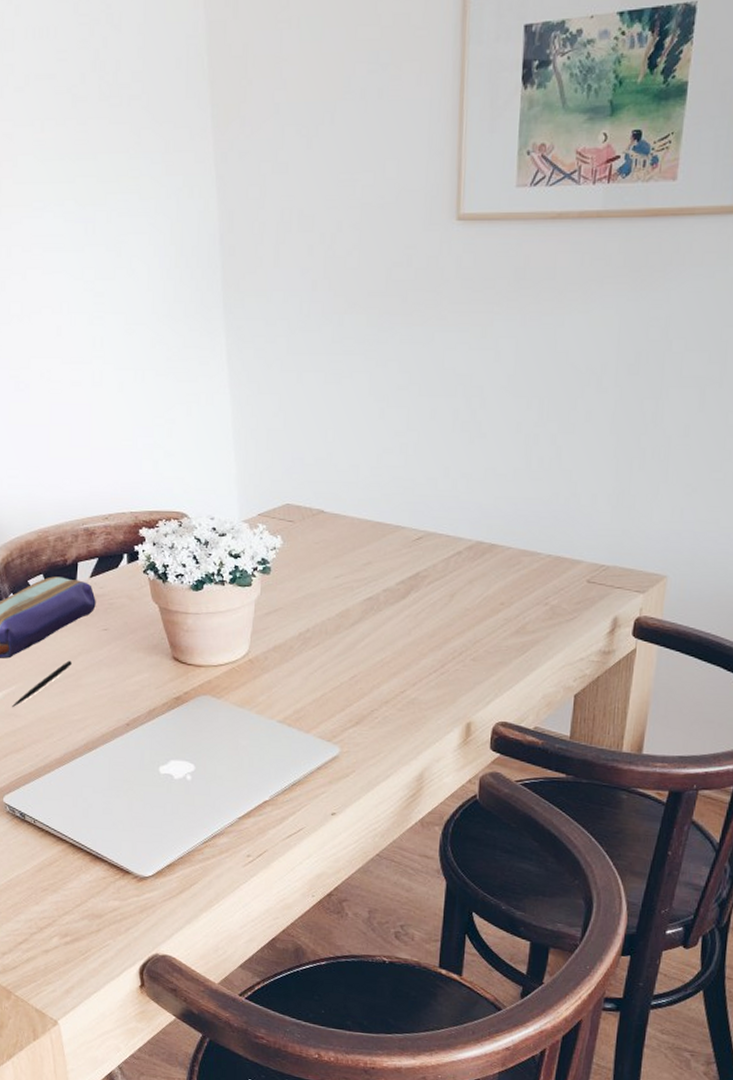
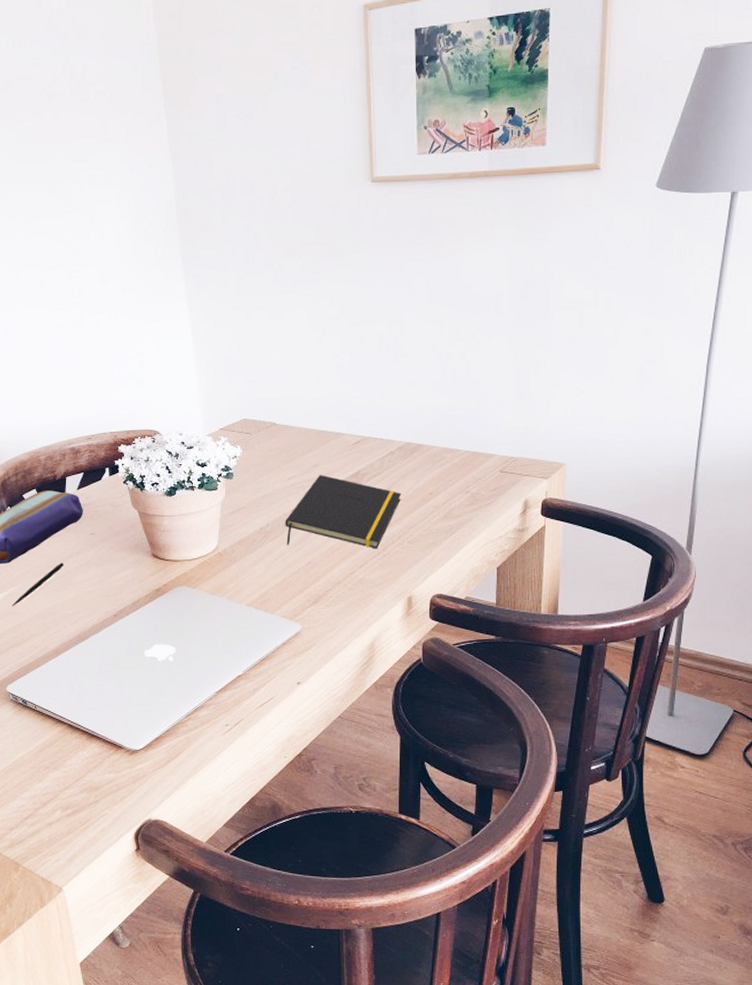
notepad: none [328,574,468,665] -> present [285,474,402,549]

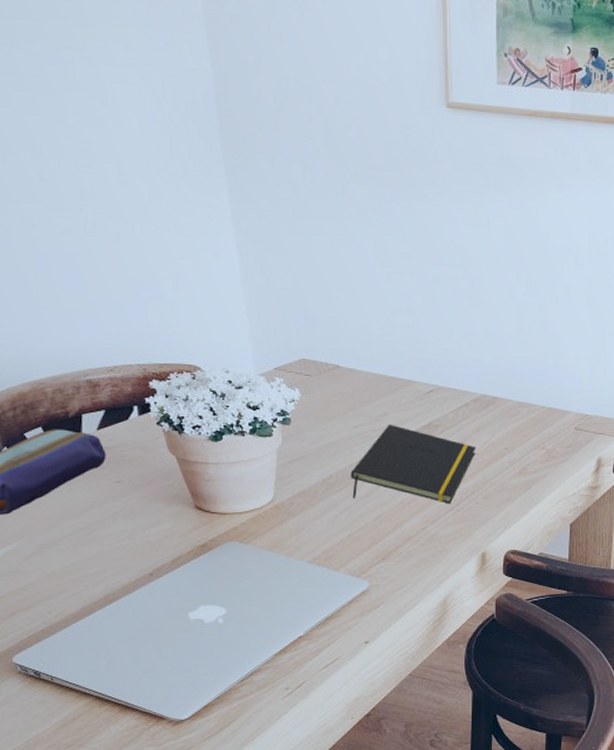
pen: present [12,562,64,607] -> none [15,514,83,565]

